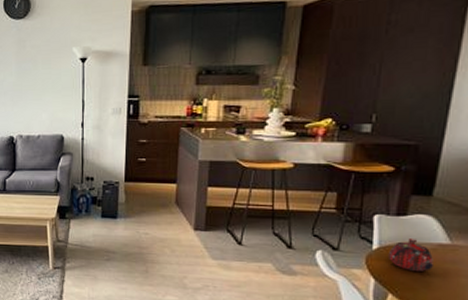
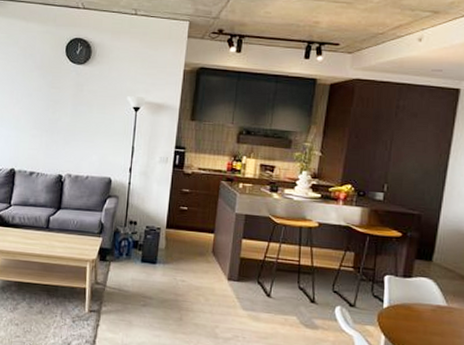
teapot: present [388,237,435,271] -> none [396,298,434,331]

